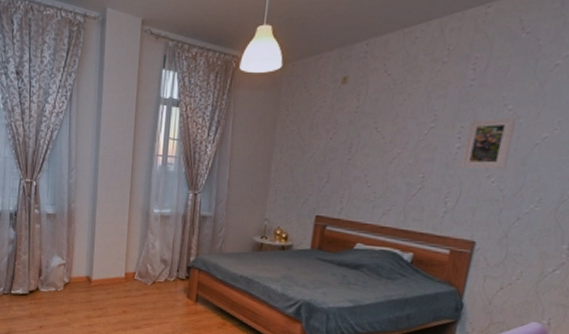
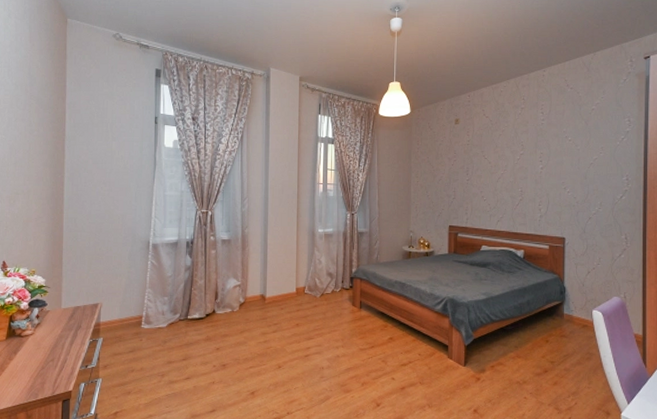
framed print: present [459,117,516,170] -> none [545,145,575,183]

